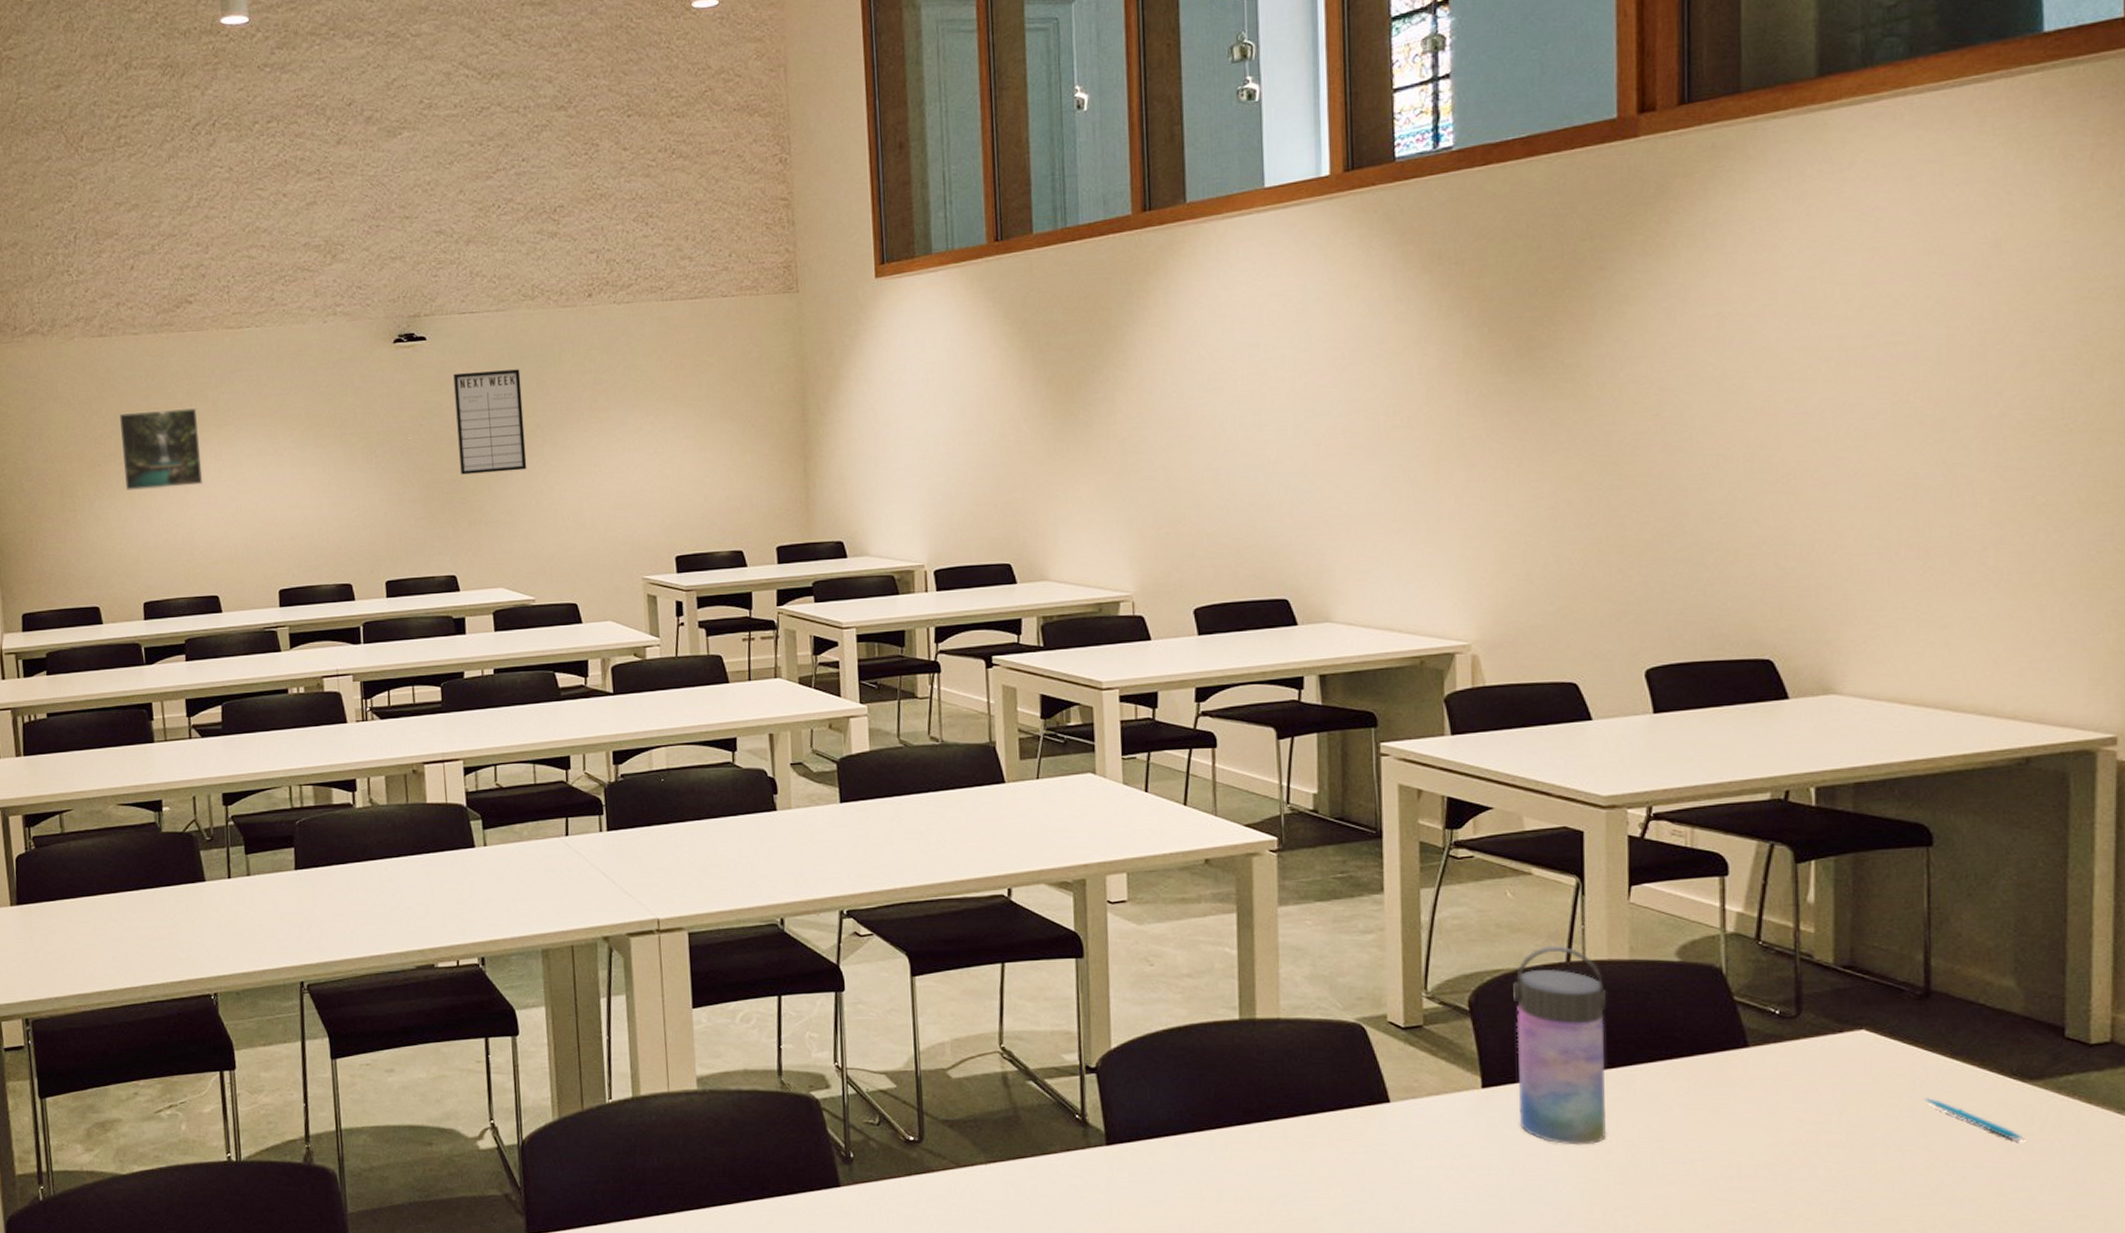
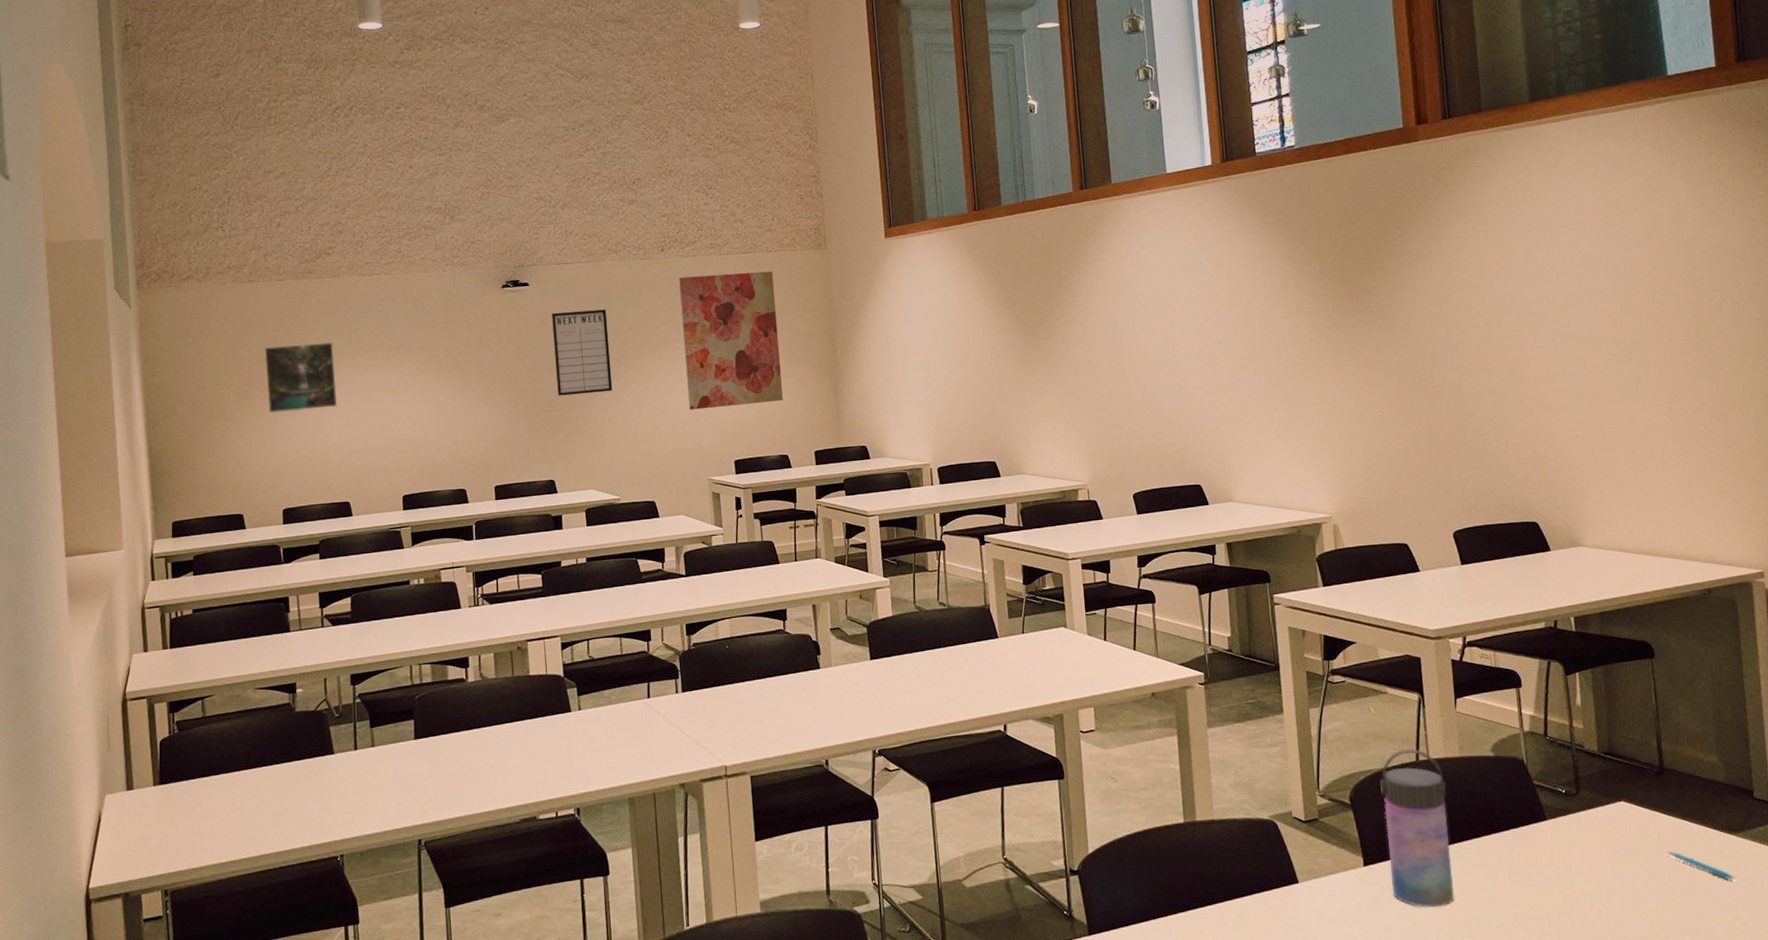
wall art: none [610,321,738,494] -> present [679,271,783,410]

